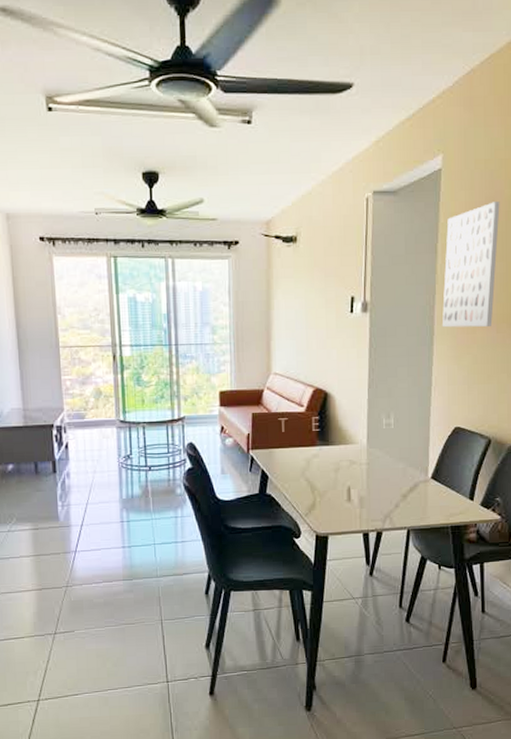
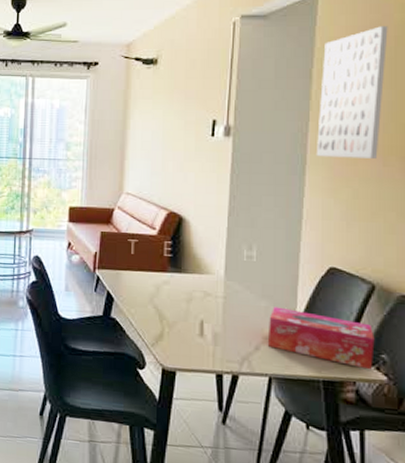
tissue box: none [405,467,491,512] -> present [267,307,375,370]

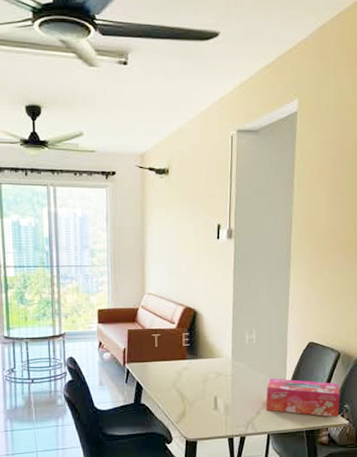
wall art: present [316,26,388,158] -> none [297,142,348,253]

